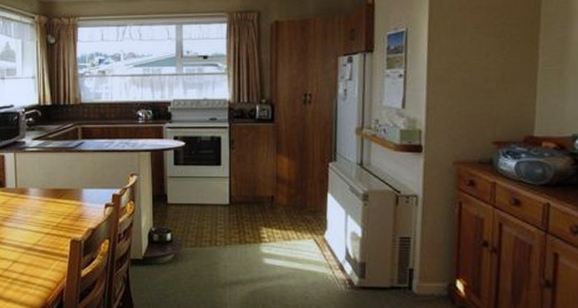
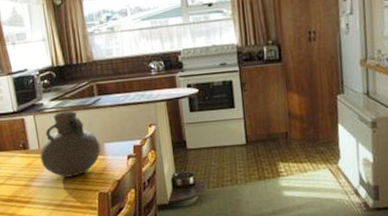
vase: none [16,152,78,221] -> present [40,111,101,178]

